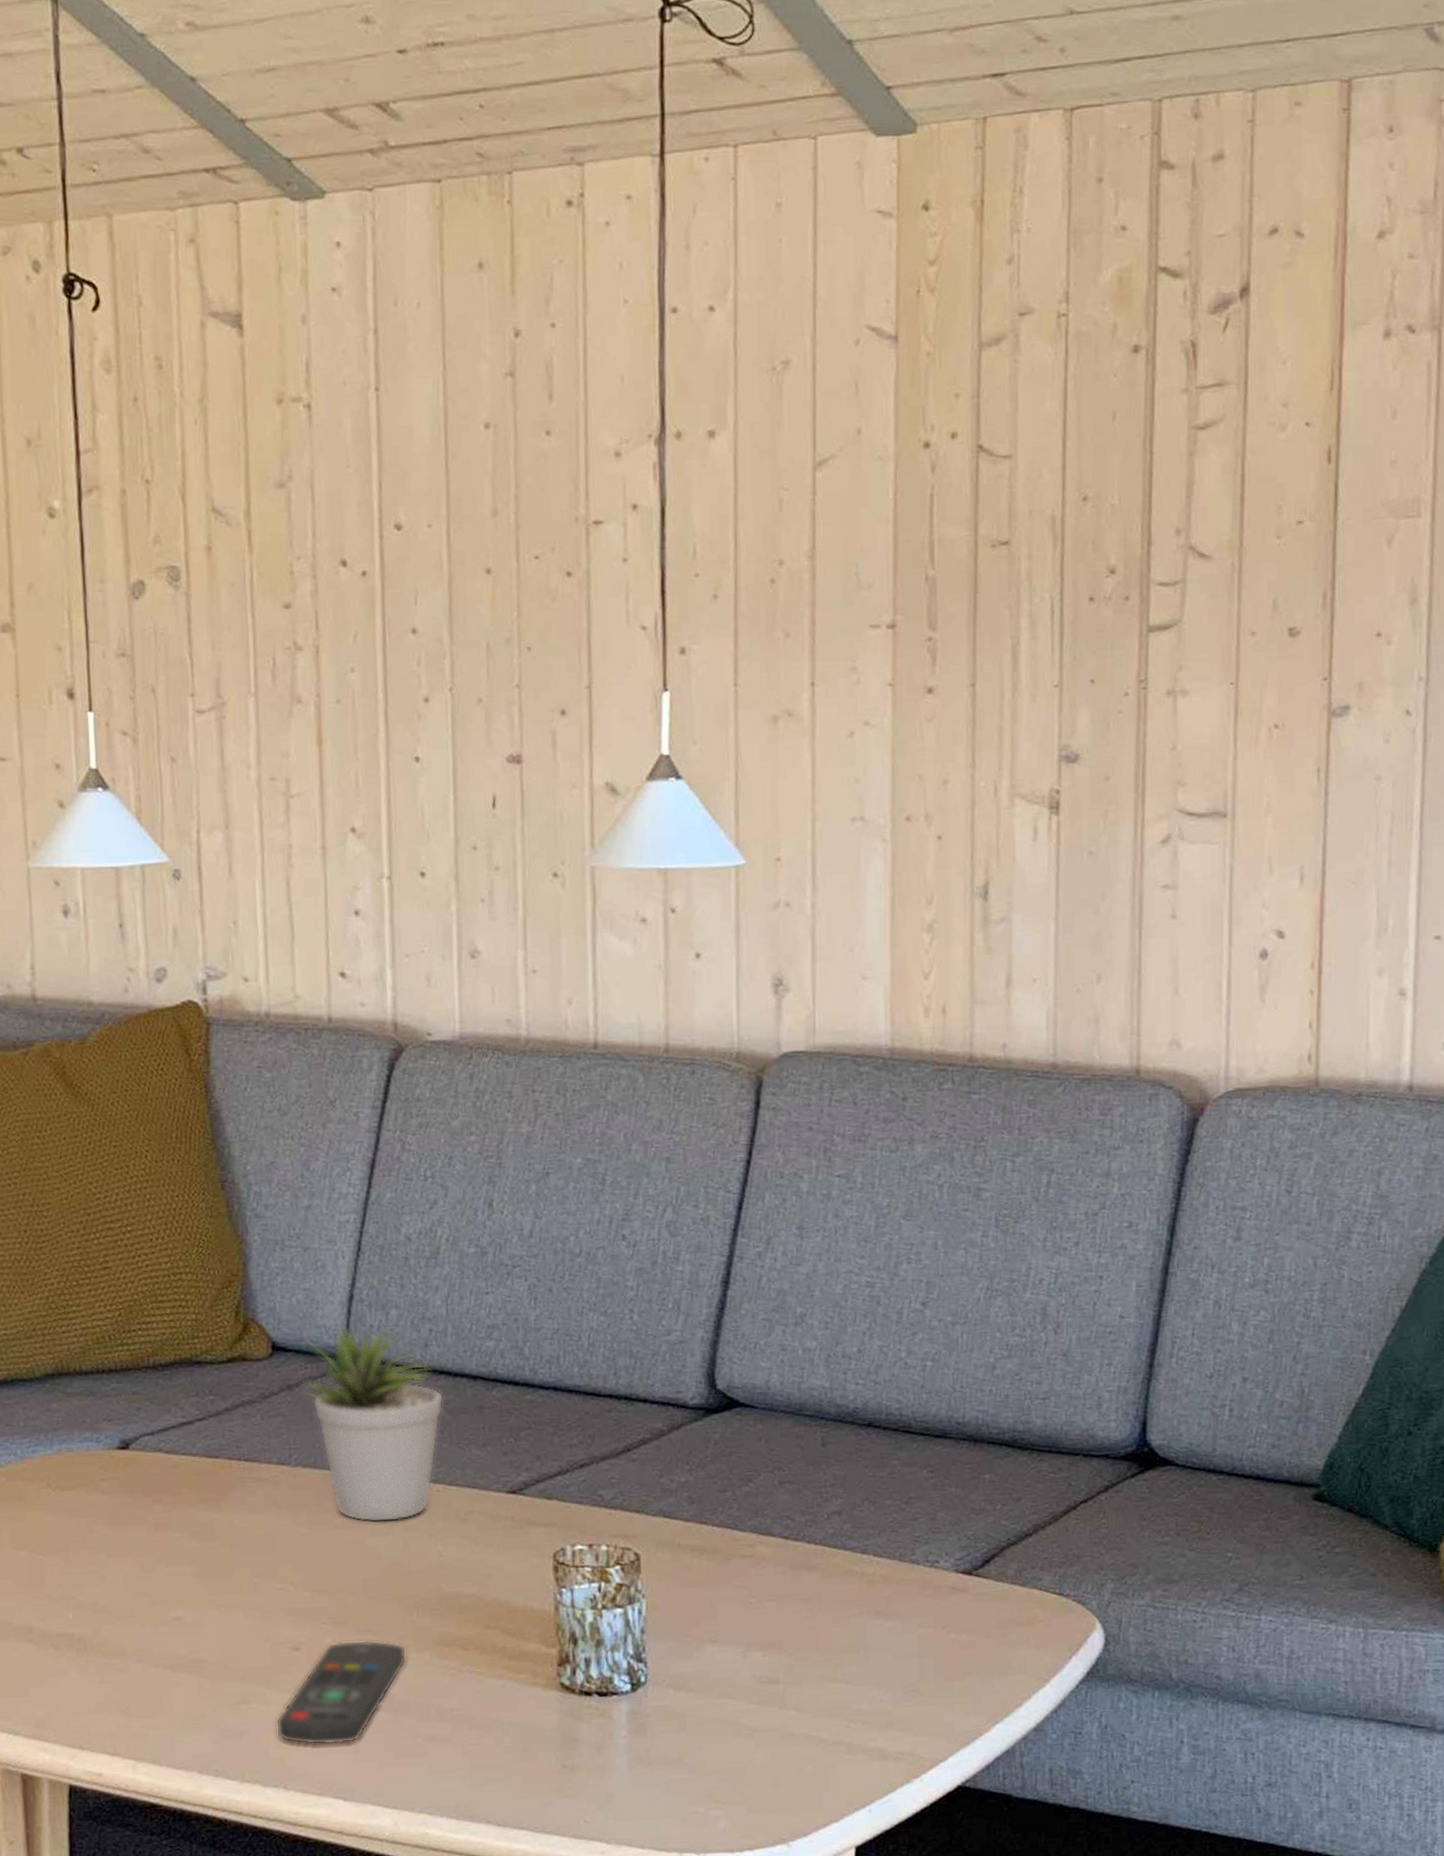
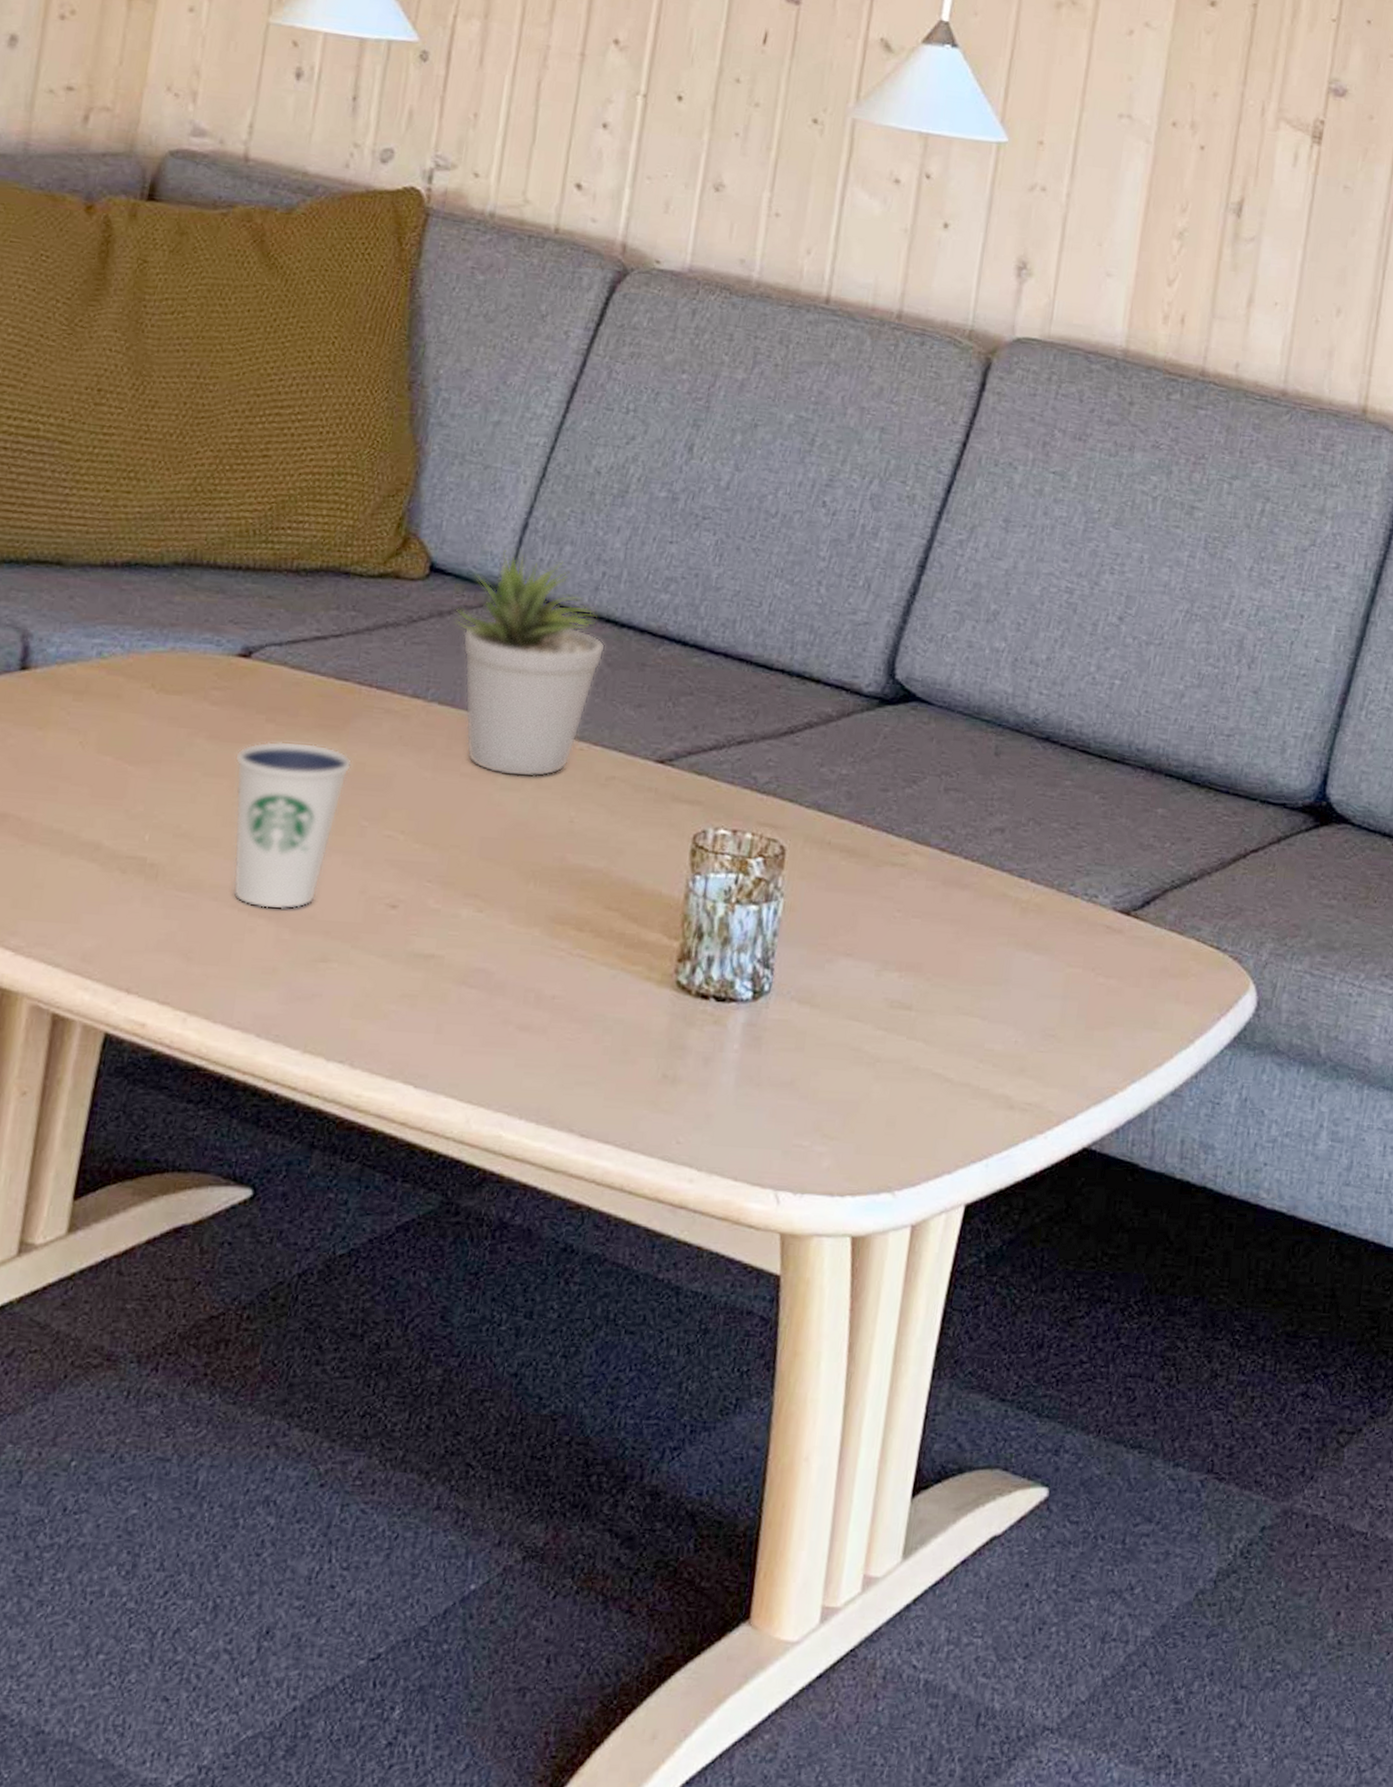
dixie cup: none [132,1516,237,1665] -> present [232,740,353,910]
remote control: present [275,1640,407,1745] -> none [353,904,515,1022]

